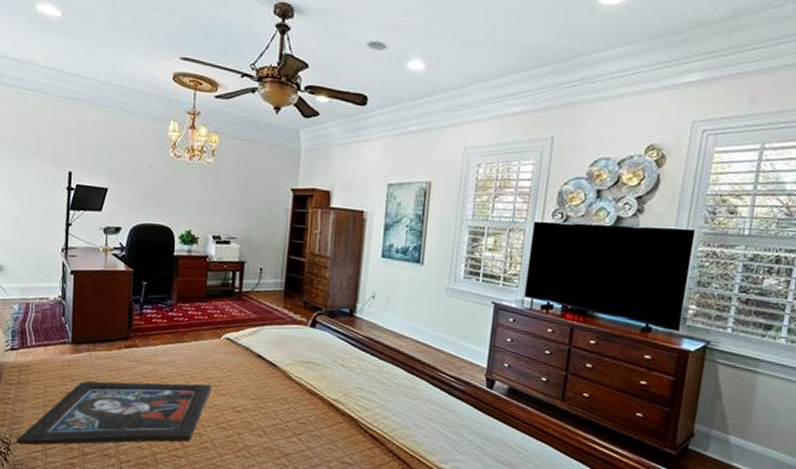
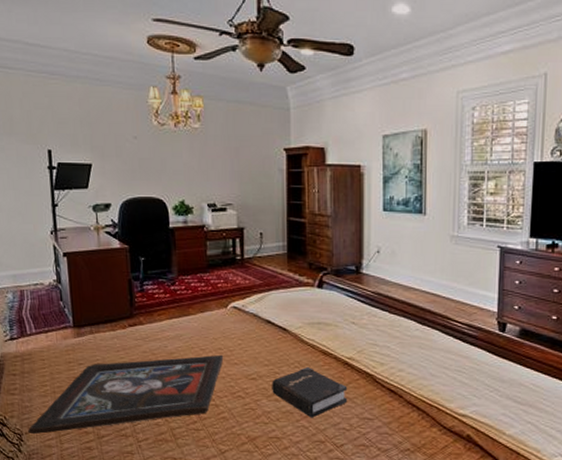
hardback book: none [255,405,331,457] -> present [272,367,348,418]

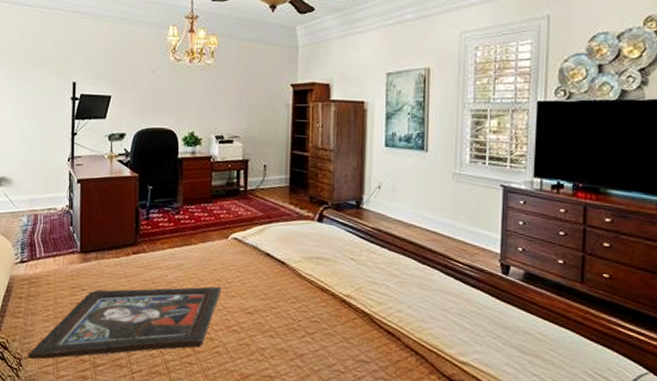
hardback book: present [272,367,348,418] -> none [267,303,344,358]

